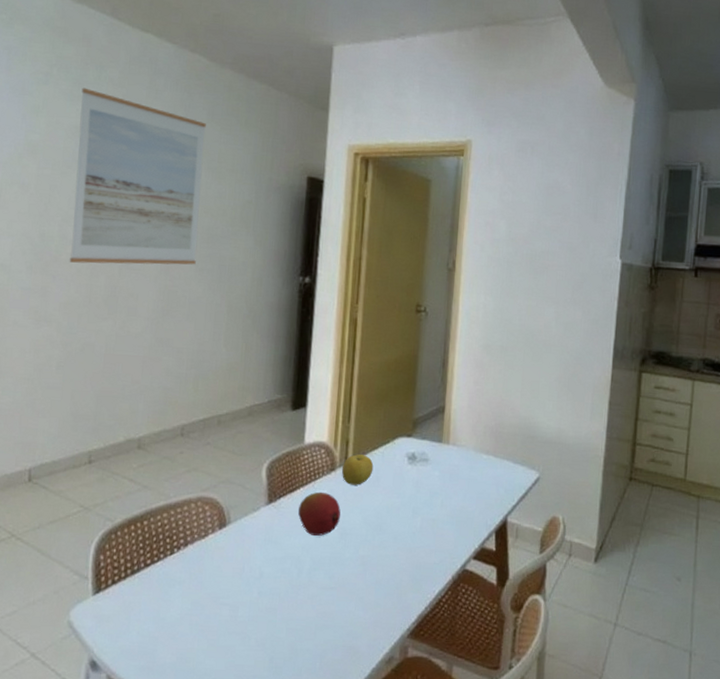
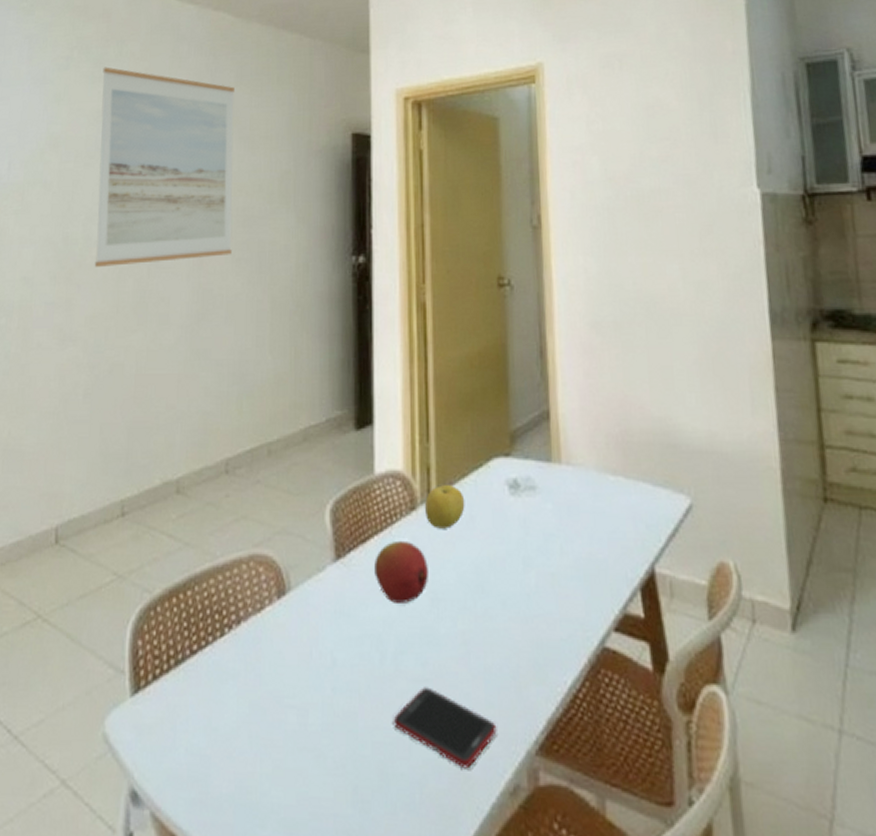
cell phone: none [304,592,381,646] -> present [393,687,497,769]

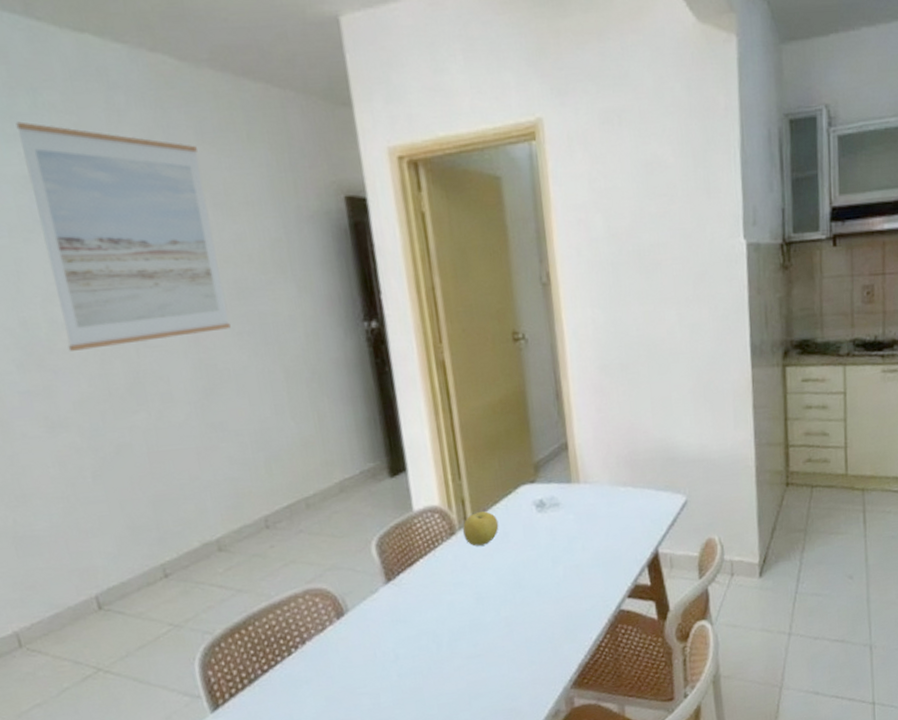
fruit: present [374,540,428,603] -> none [422,559,472,607]
cell phone: present [393,687,497,769] -> none [453,660,539,708]

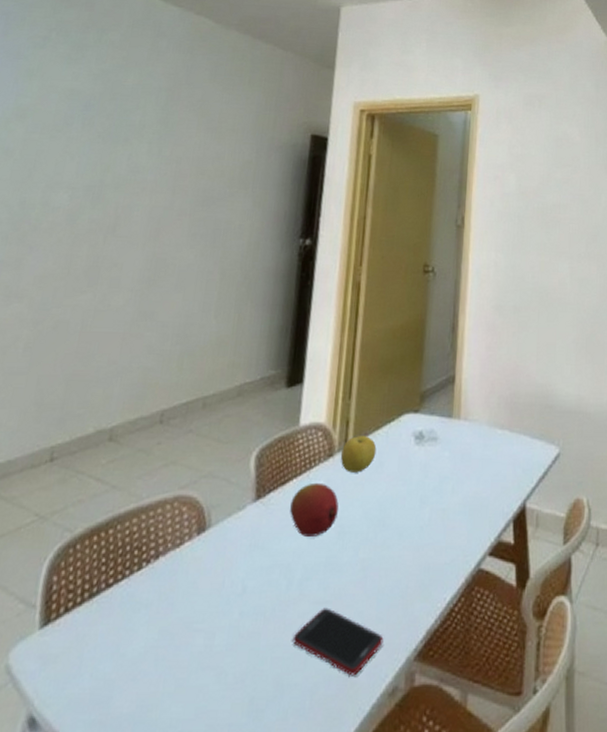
wall art: present [16,121,231,351] -> none [49,50,208,232]
fruit: none [422,559,472,607] -> present [290,482,339,537]
cell phone: none [453,660,539,708] -> present [292,608,384,676]

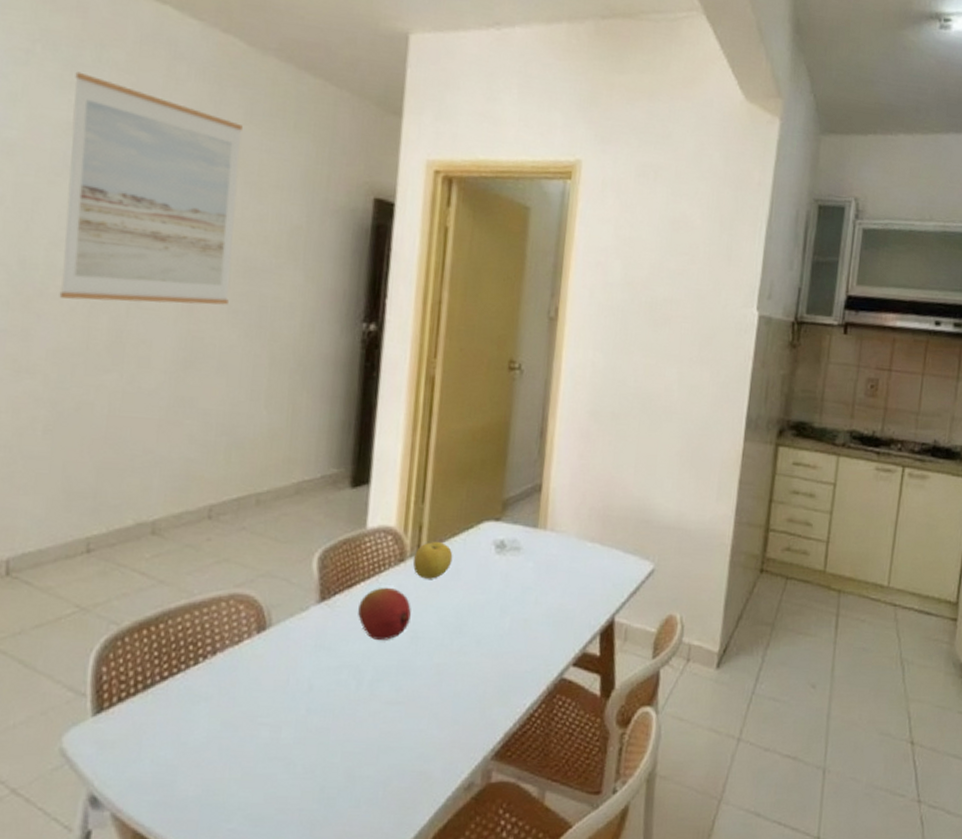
wall art: none [49,50,208,232] -> present [59,71,243,305]
cell phone: present [292,608,384,676] -> none [363,708,459,771]

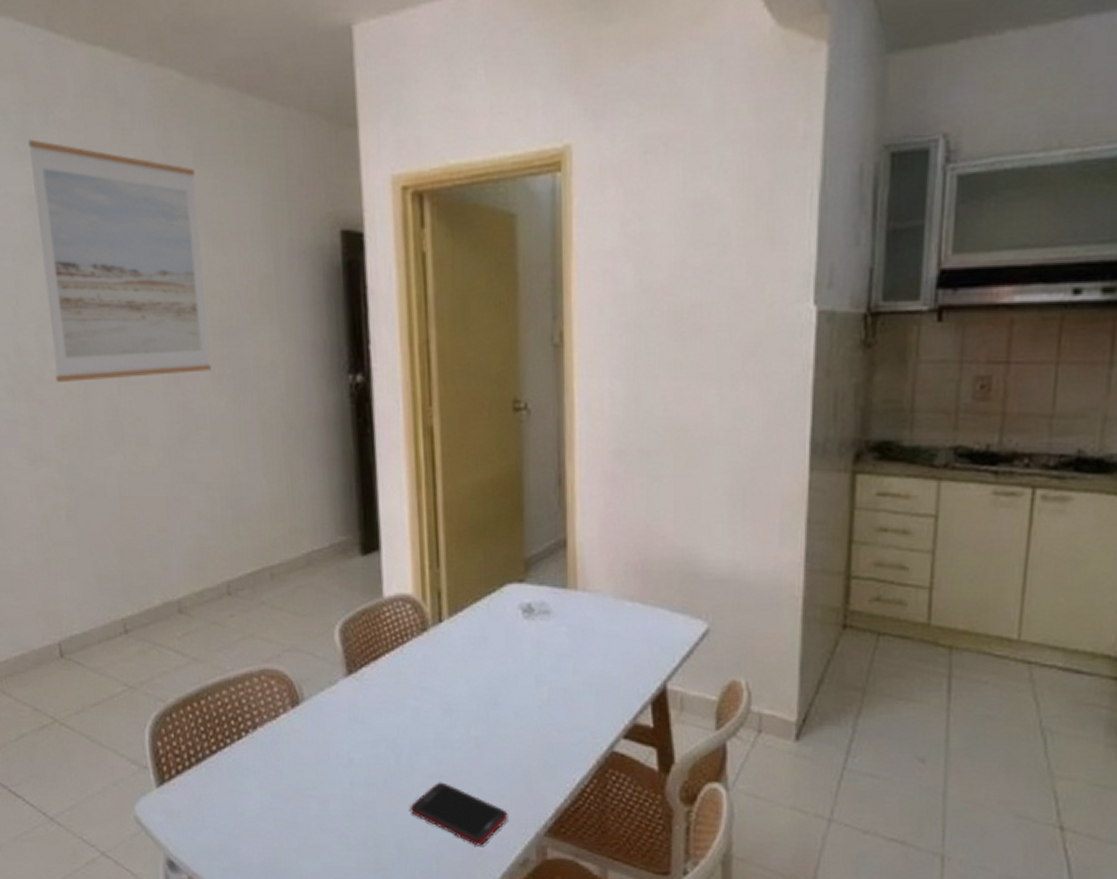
fruit: present [358,587,411,640] -> none [387,658,441,713]
cell phone: none [363,708,459,771] -> present [409,782,508,846]
fruit: present [412,541,453,579] -> none [435,607,478,648]

